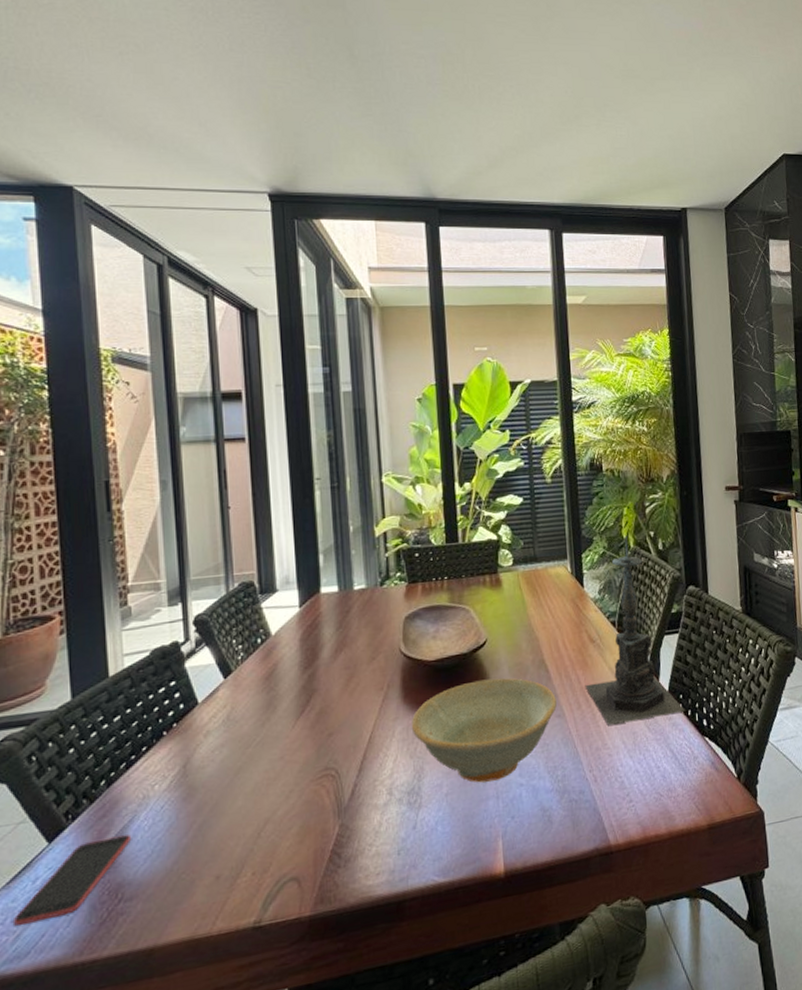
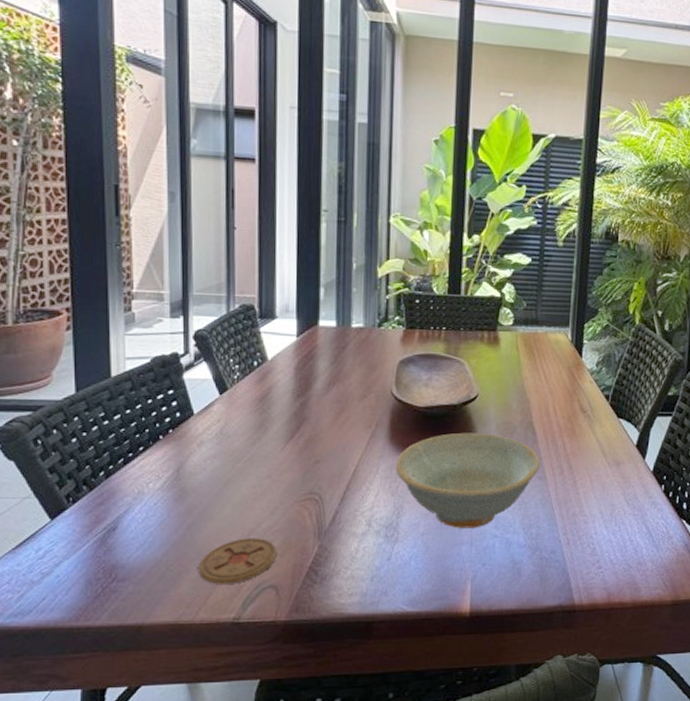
smartphone: present [12,834,132,926] -> none [17,524,127,586]
coaster: none [213,826,296,887] -> present [199,538,277,584]
candle holder: present [585,535,686,725] -> none [570,311,667,494]

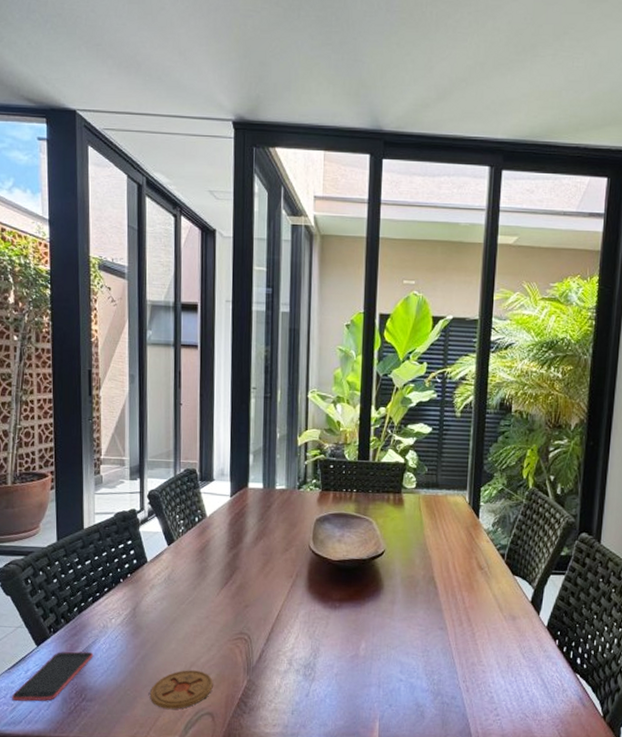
smartphone: none [17,524,127,586] -> present [11,651,94,702]
dish: present [395,432,541,528] -> none [312,584,442,672]

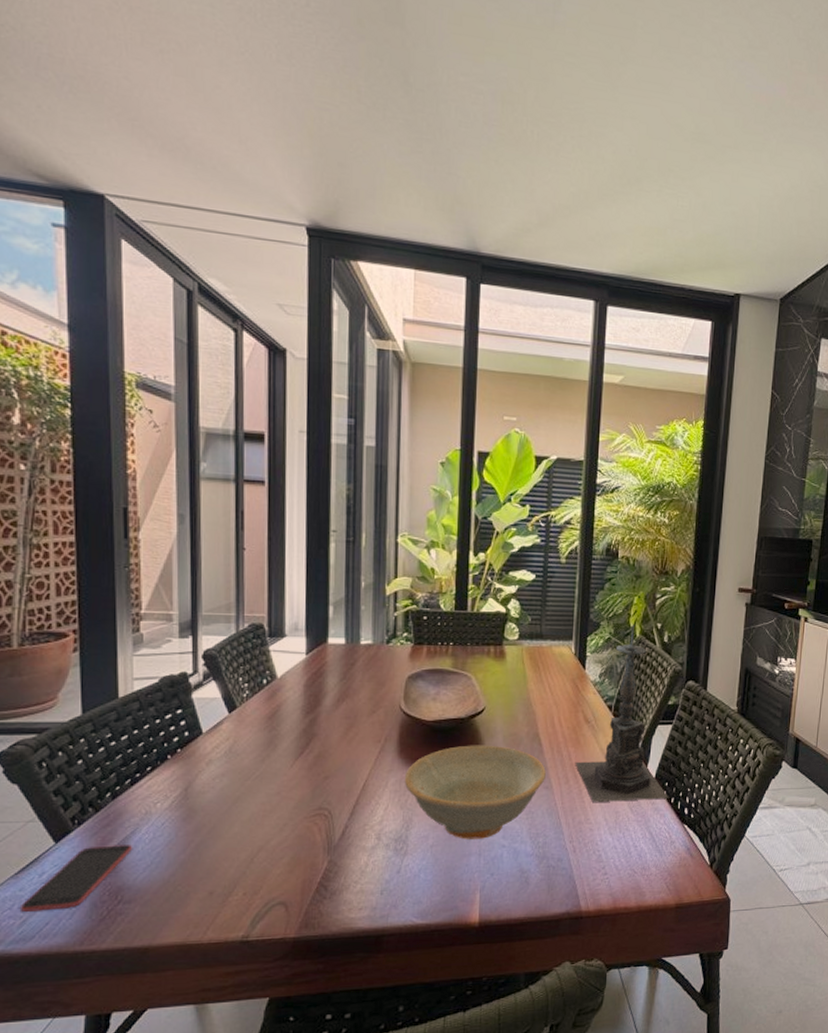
coaster: present [150,670,213,709] -> none [207,855,286,903]
dish: none [312,584,442,672] -> present [404,745,547,839]
candle holder: none [468,476,561,648] -> present [575,624,669,802]

